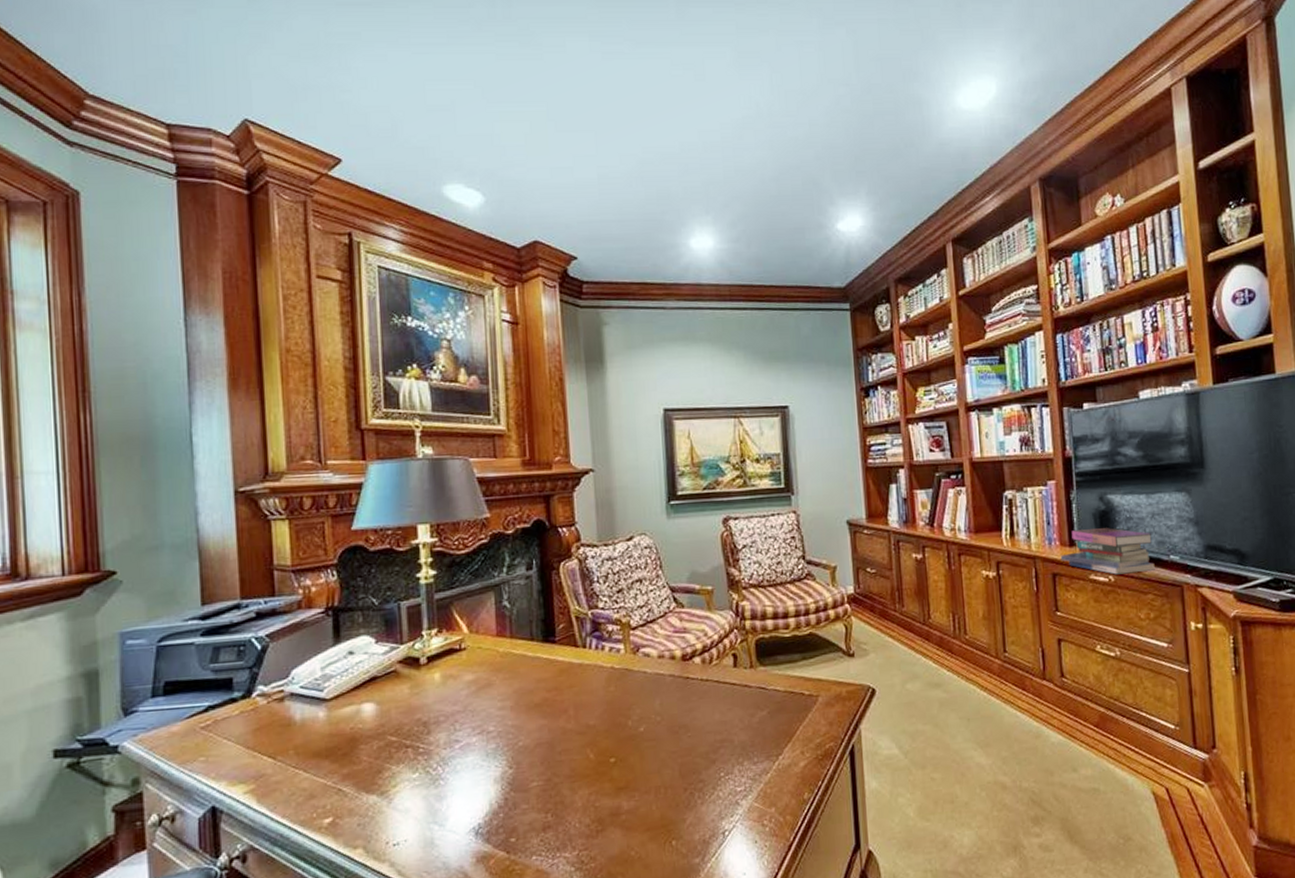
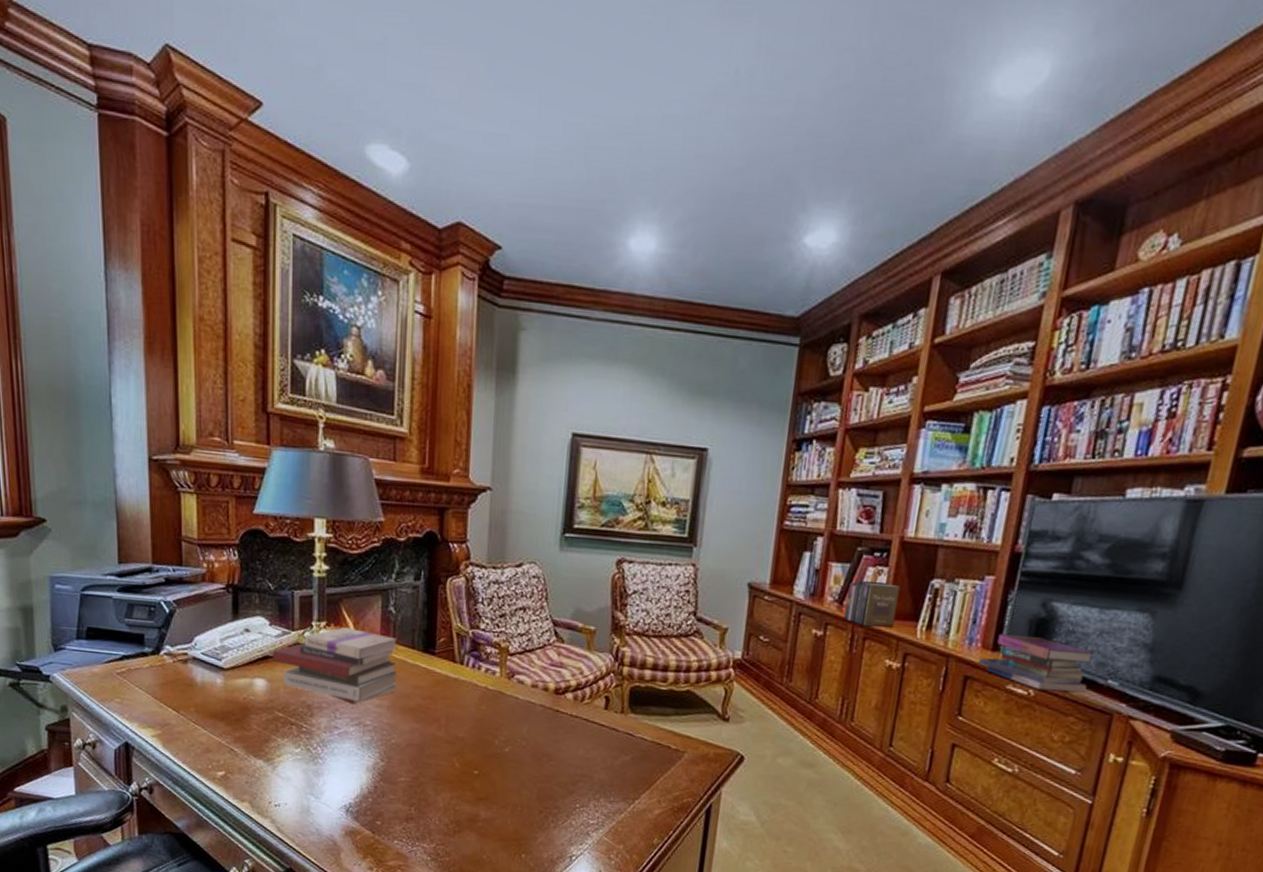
books: none [381,630,520,712] -> present [273,627,398,705]
books: none [936,500,982,544] -> present [844,581,901,628]

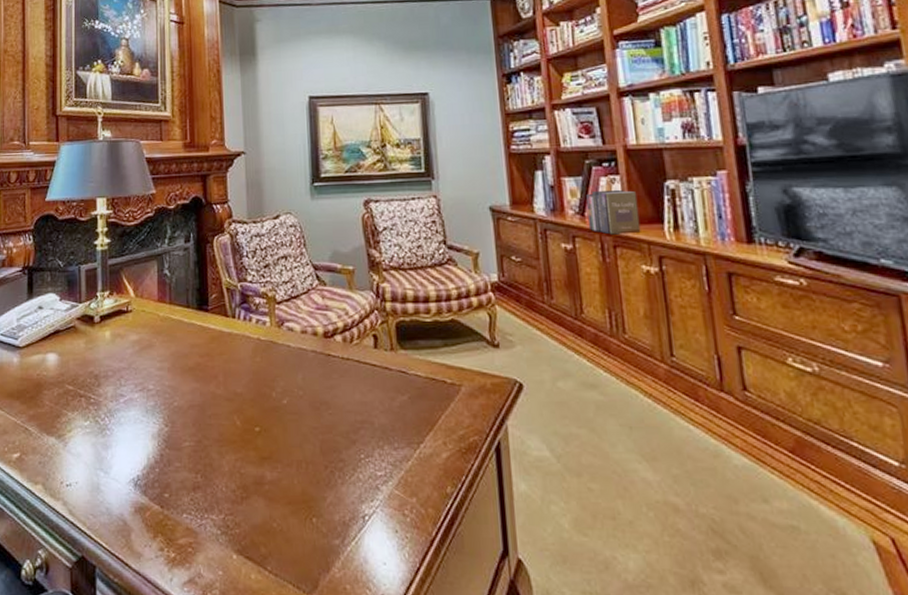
books: present [273,627,398,705] -> none [63,294,176,370]
books: present [977,634,1093,692] -> none [736,224,861,278]

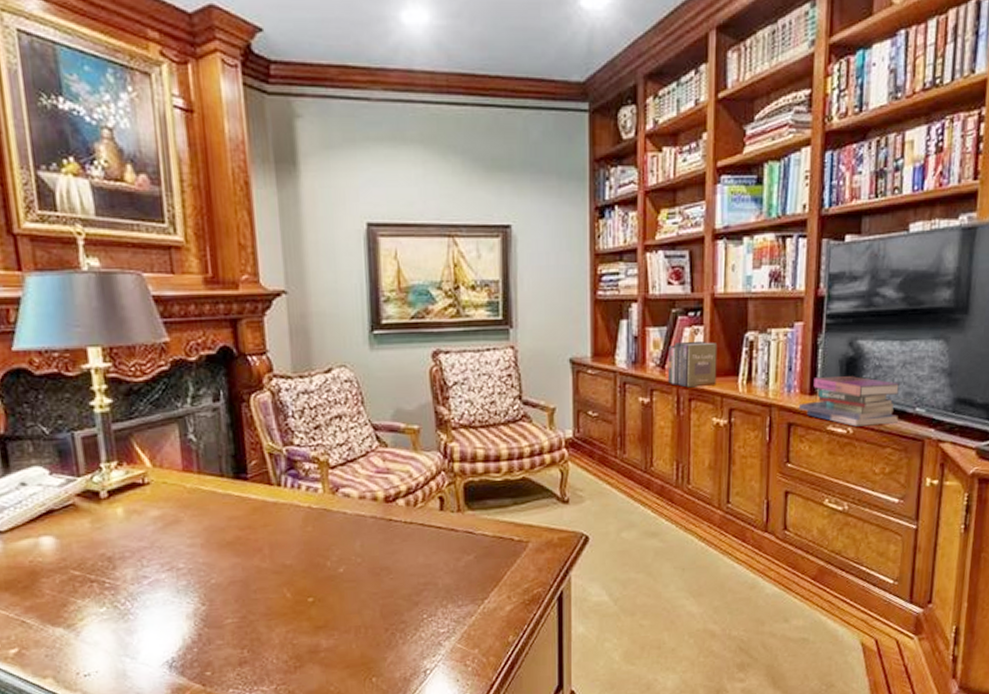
books: none [736,224,861,278] -> present [798,376,899,427]

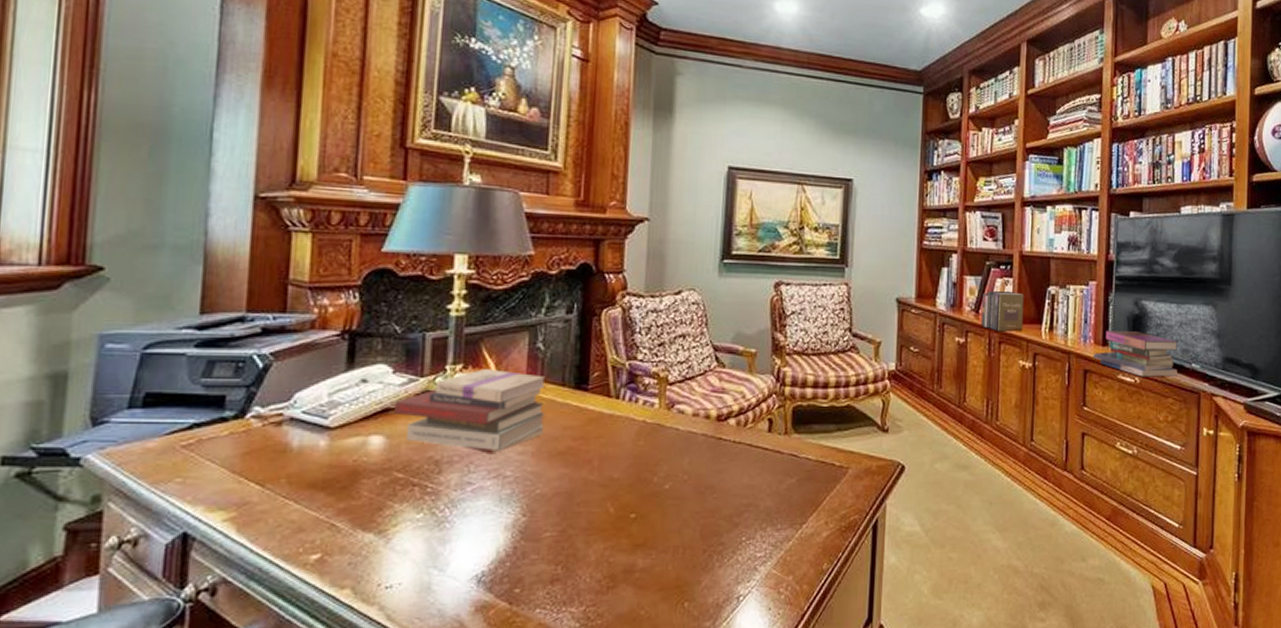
books: none [58,464,210,549] -> present [395,369,546,455]

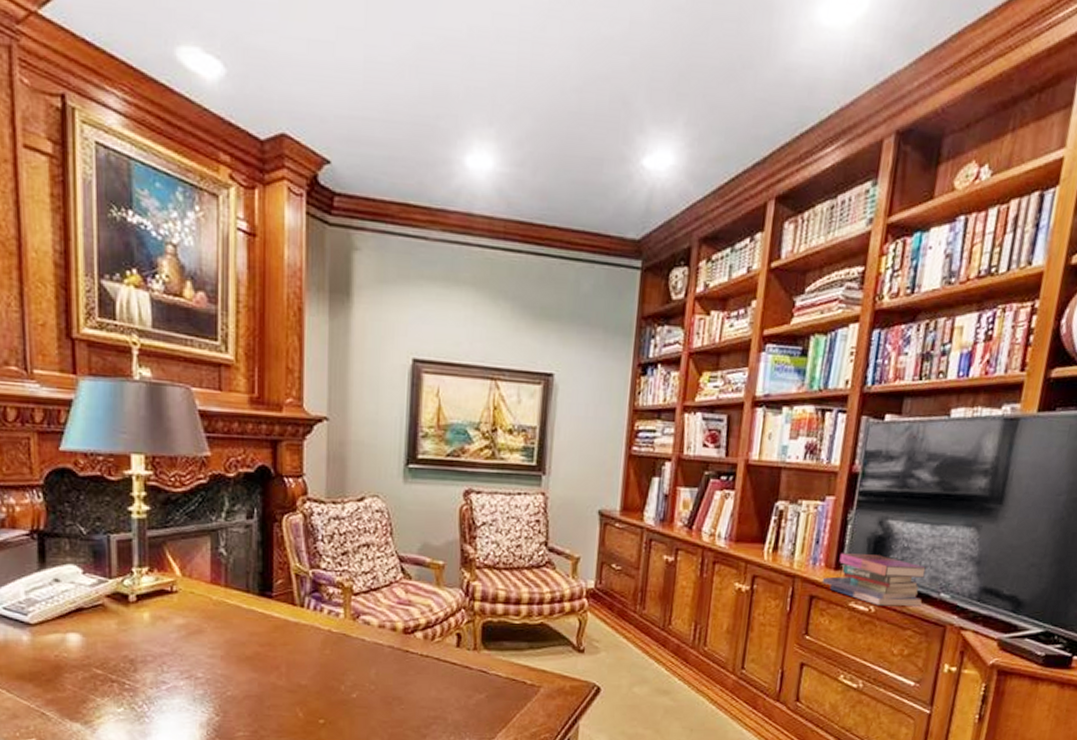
books: present [395,369,546,455] -> none [88,573,232,656]
books: present [981,291,1024,332] -> none [694,505,747,552]

